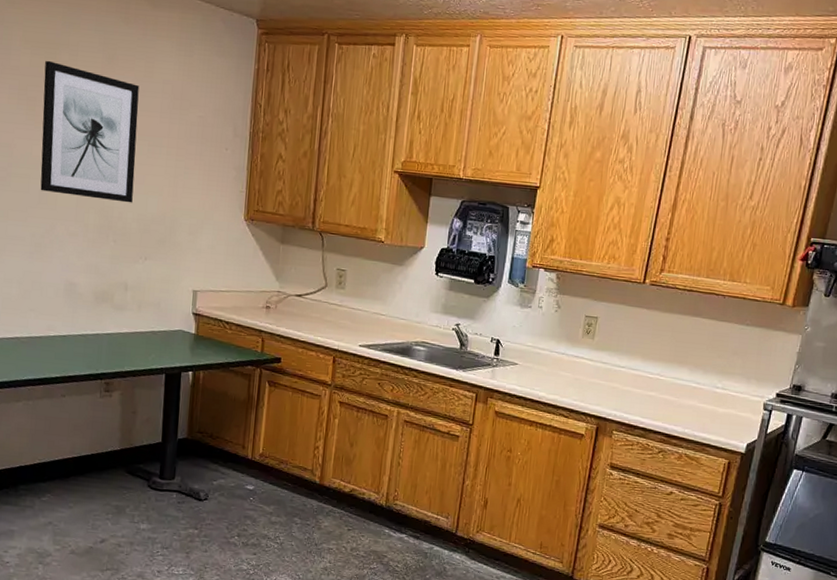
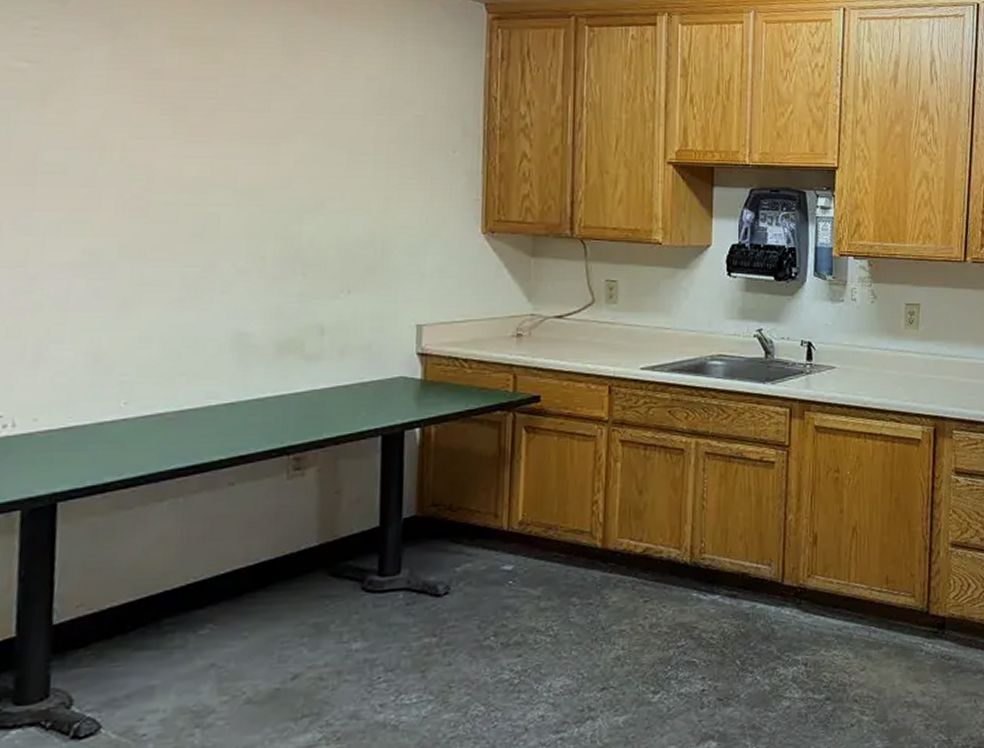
wall art: present [40,60,139,203] -> none [194,60,334,225]

